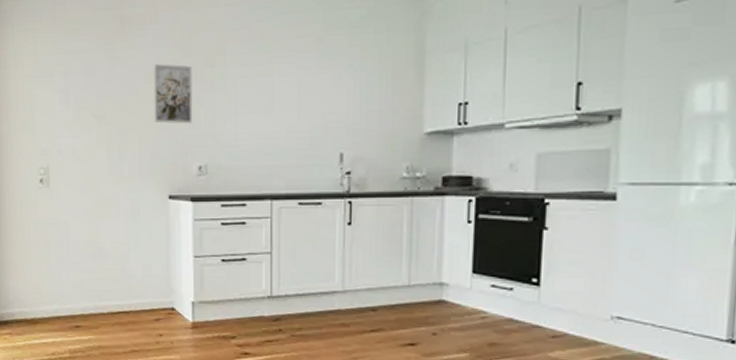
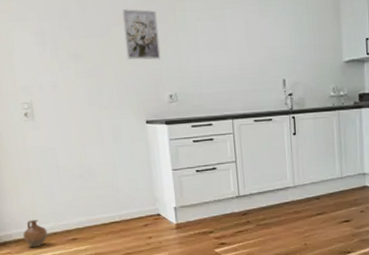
ceramic jug: none [25,299,51,331] -> present [23,219,48,248]

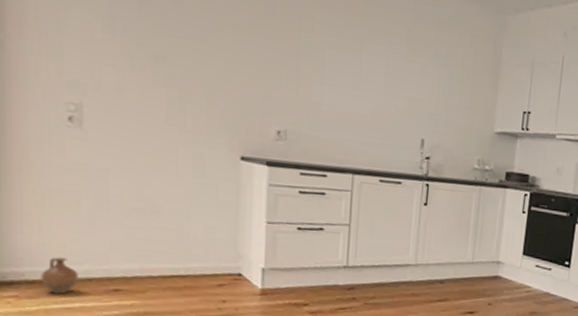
wall art: present [121,9,161,60] -> none [227,12,275,85]

